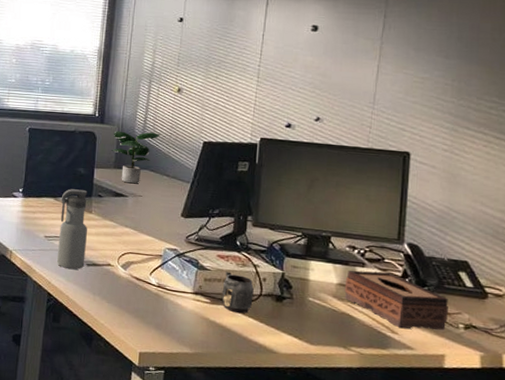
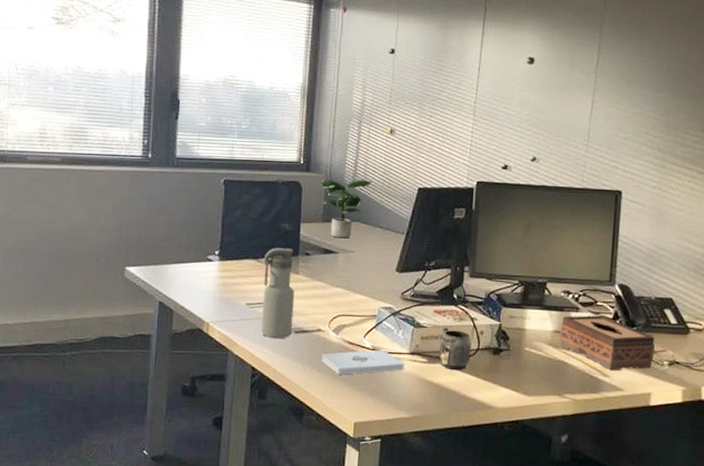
notepad: none [111,286,189,309] -> present [322,349,405,375]

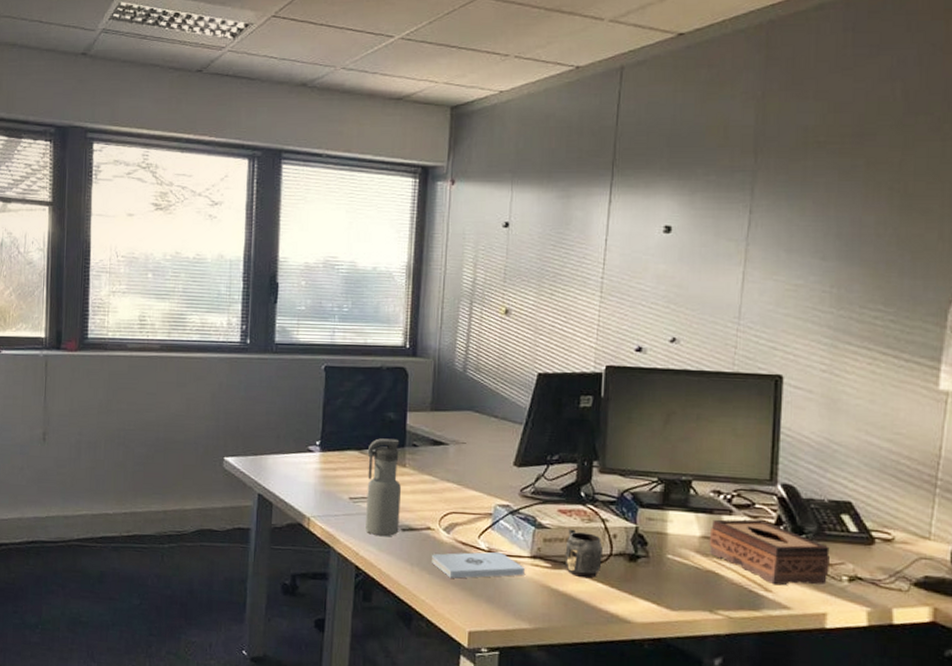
potted plant: present [318,179,372,239] -> none [426,365,485,429]

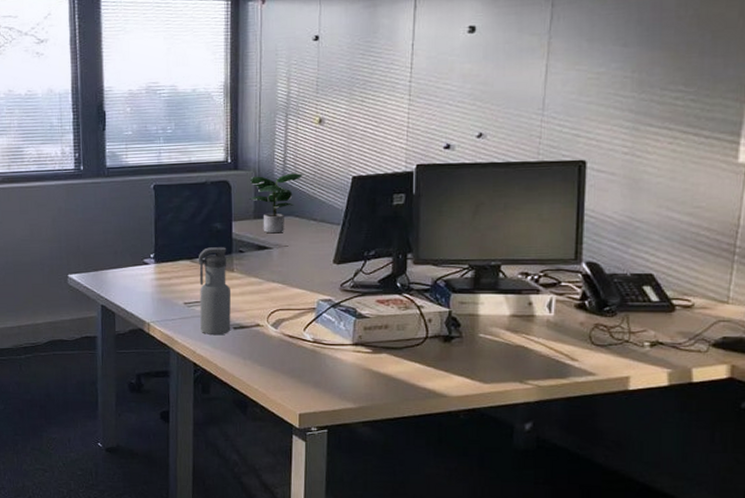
potted plant: none [426,365,485,429] -> present [248,173,303,234]
notepad: present [432,551,526,579] -> none [262,342,349,368]
mug: present [564,529,603,578] -> none [384,317,419,359]
tissue box: present [709,519,830,585] -> none [518,297,632,355]

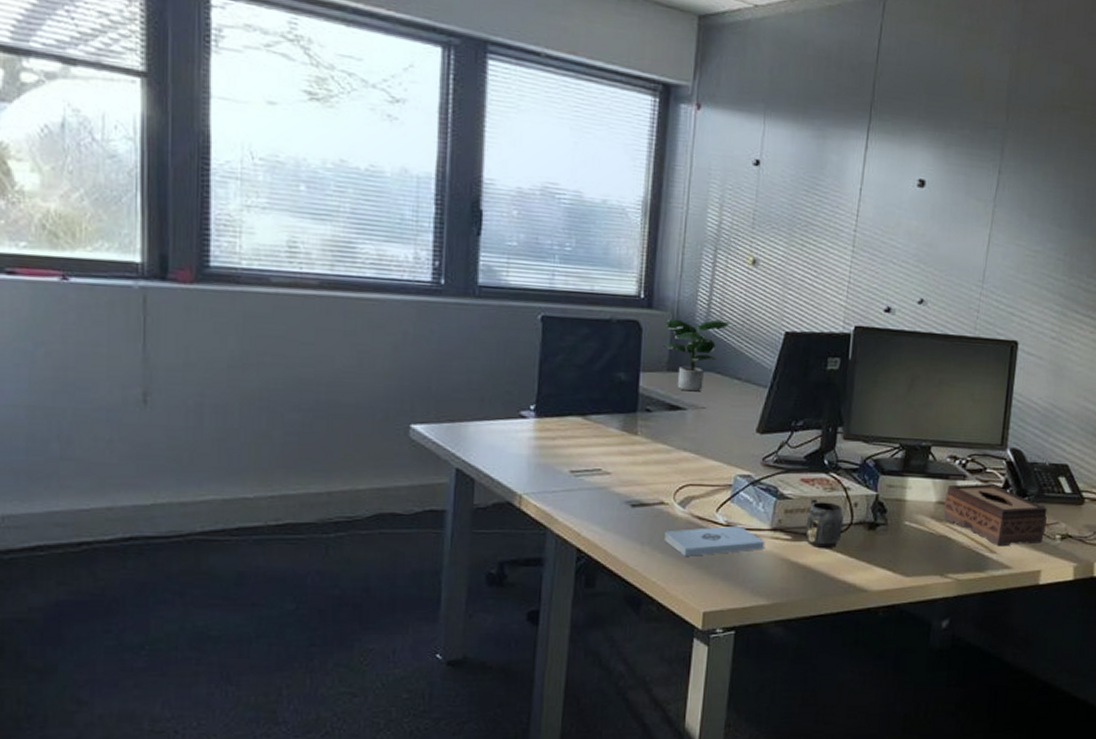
water bottle: present [199,247,232,336] -> none [588,402,633,514]
notepad: none [262,342,349,368] -> present [665,525,766,556]
mug: none [384,317,419,359] -> present [805,499,843,548]
tissue box: none [518,297,632,355] -> present [943,484,1047,547]

